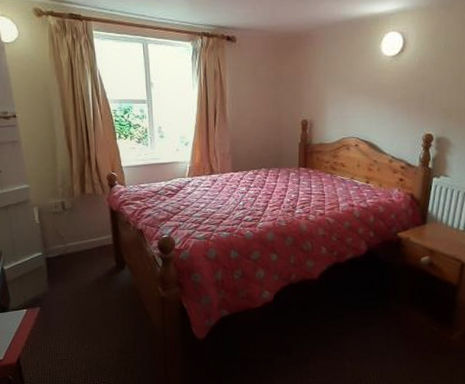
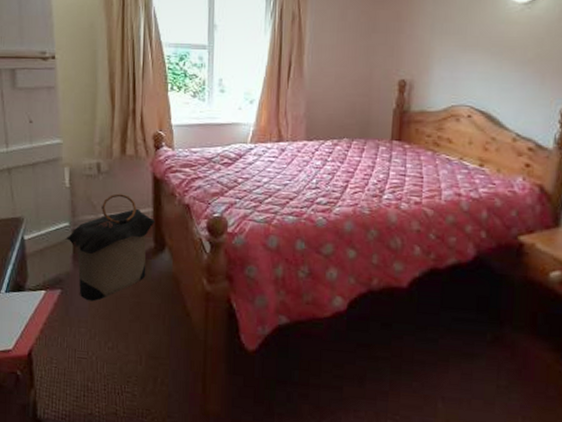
laundry hamper: none [40,225,116,314] -> present [65,193,156,302]

